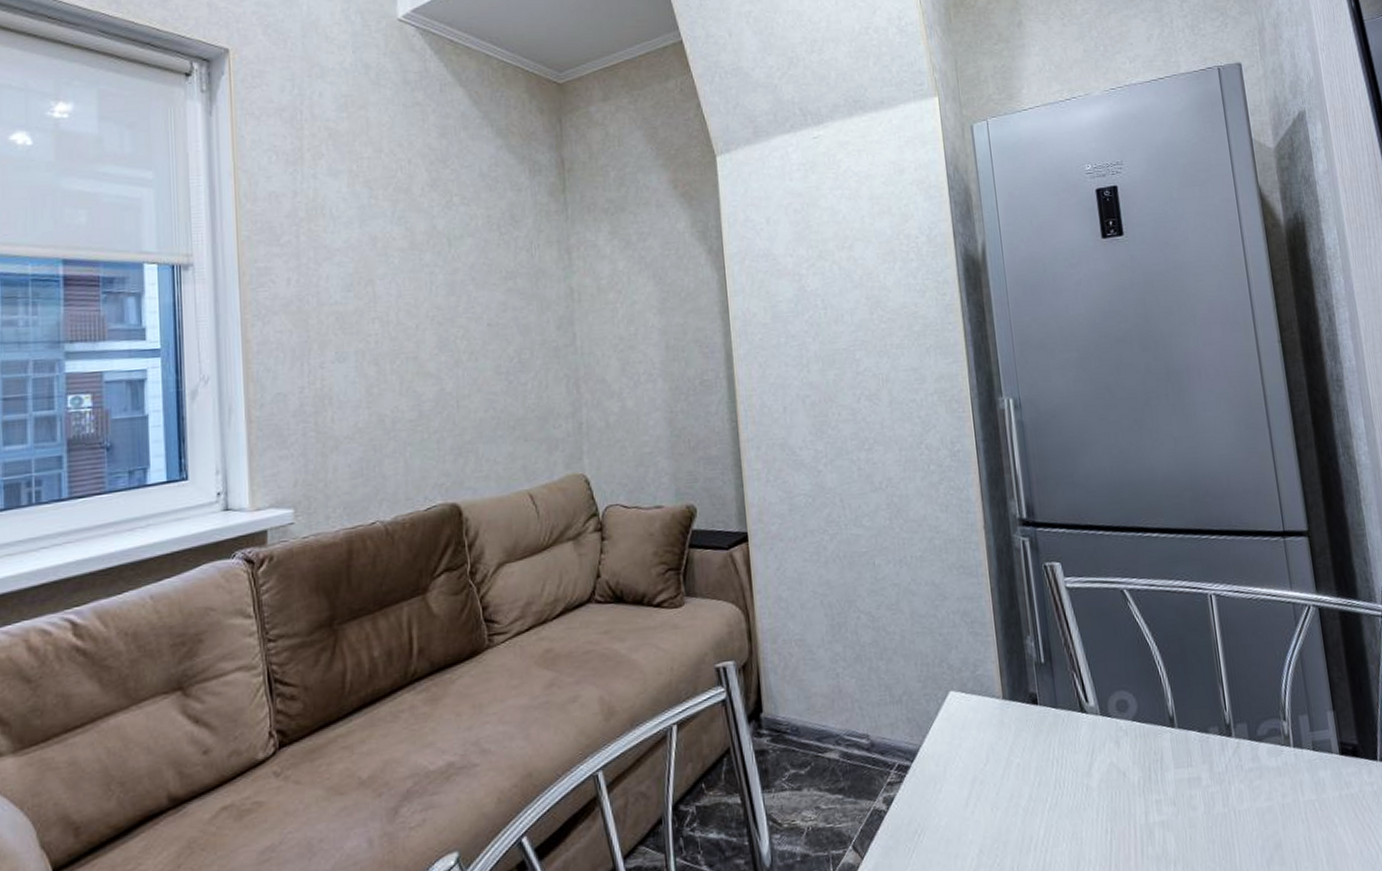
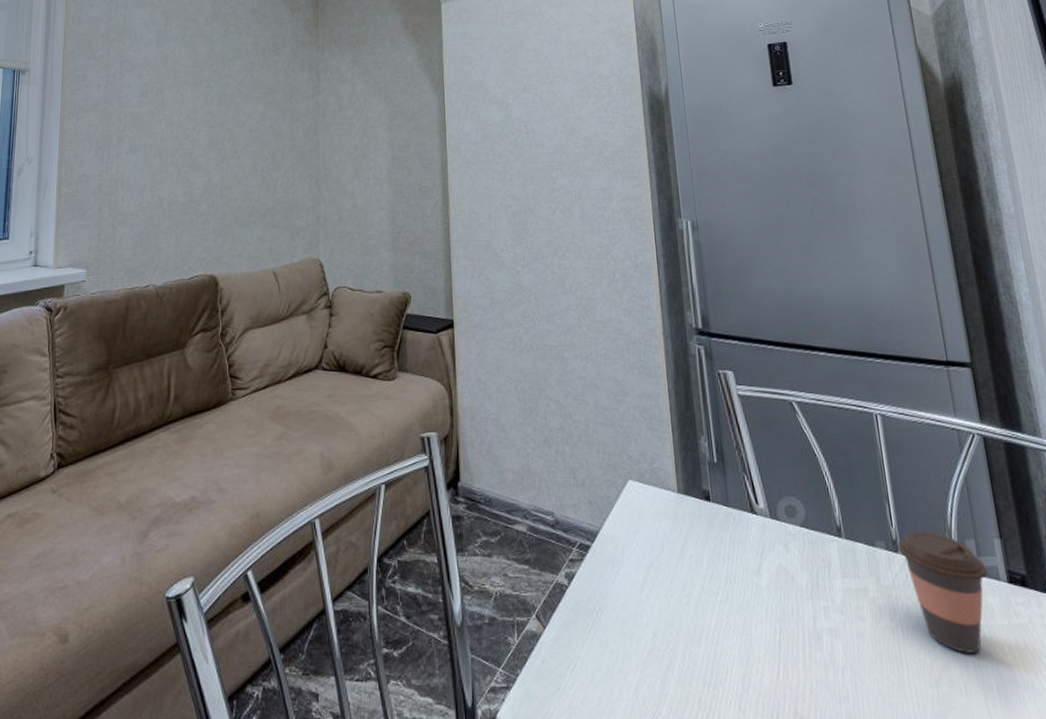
coffee cup: none [1231,711,1320,830] -> present [897,531,988,653]

